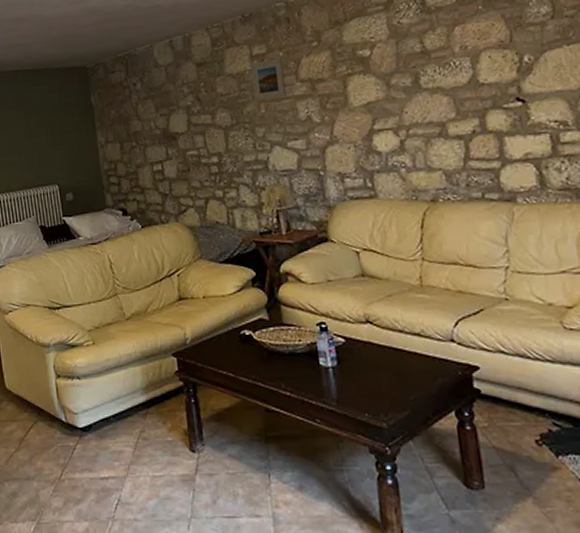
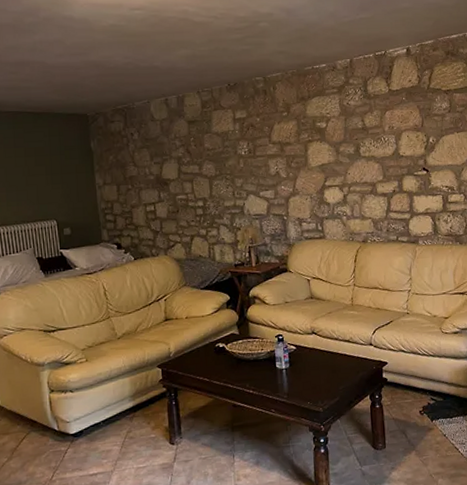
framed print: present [251,58,287,101] -> none [234,123,261,157]

